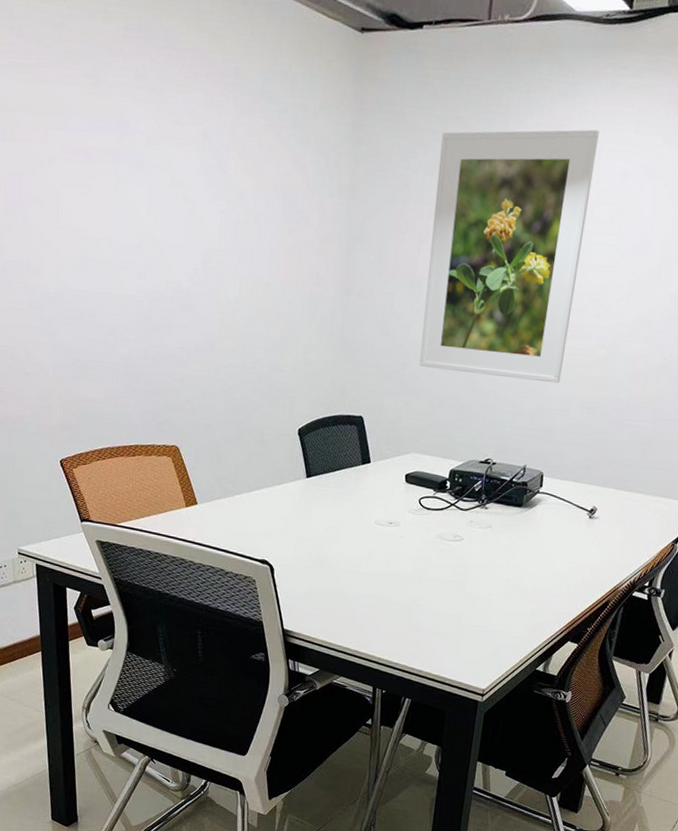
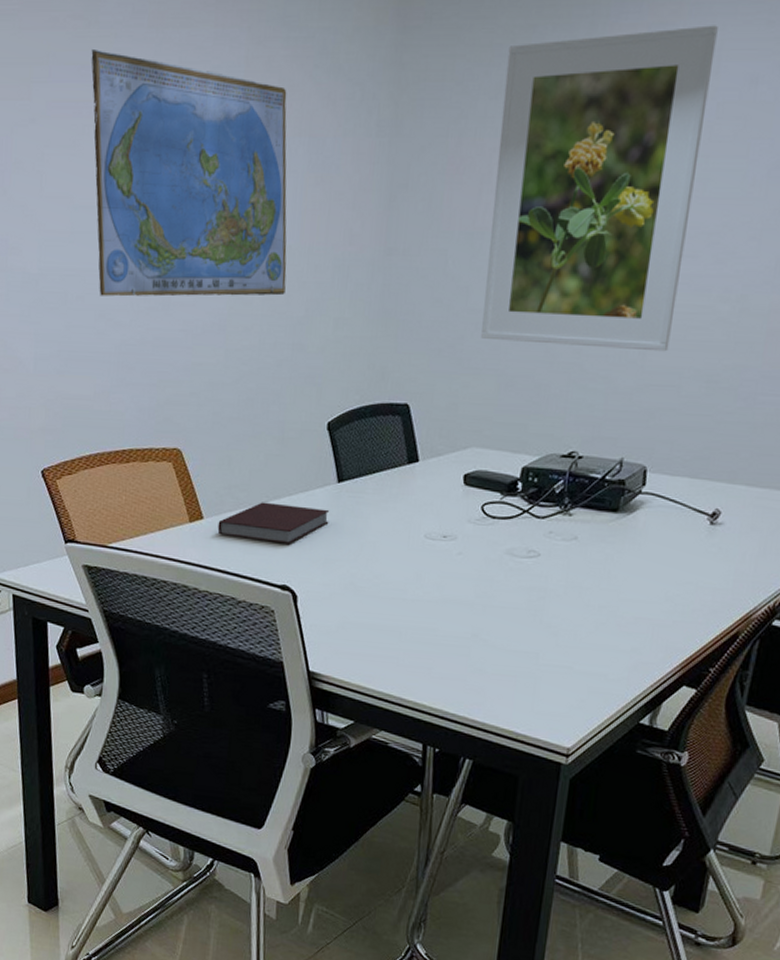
world map: none [100,105,266,323] -> present [91,50,287,297]
notebook: none [209,492,300,527] -> present [217,502,330,544]

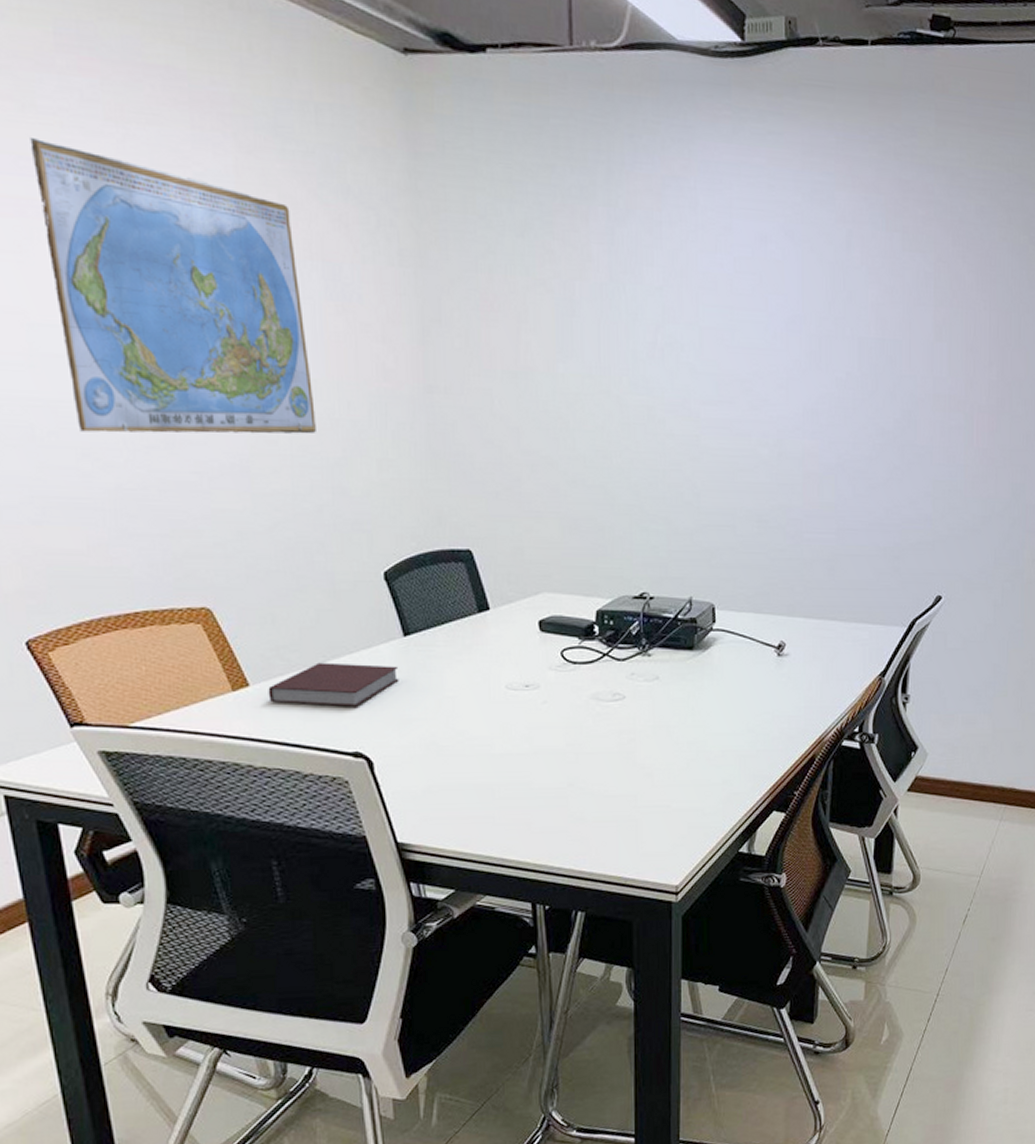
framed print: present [481,25,718,352] -> none [529,183,726,493]

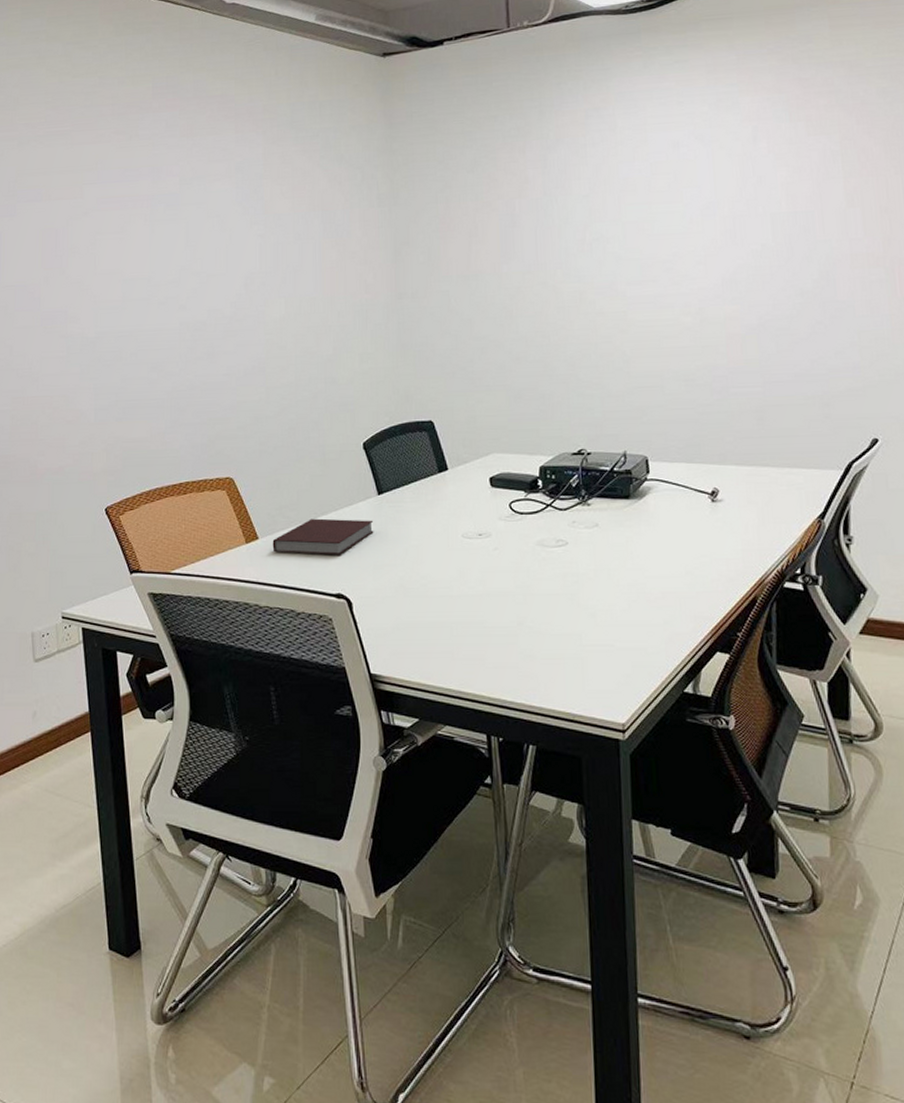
world map: present [30,138,316,434] -> none [133,156,314,351]

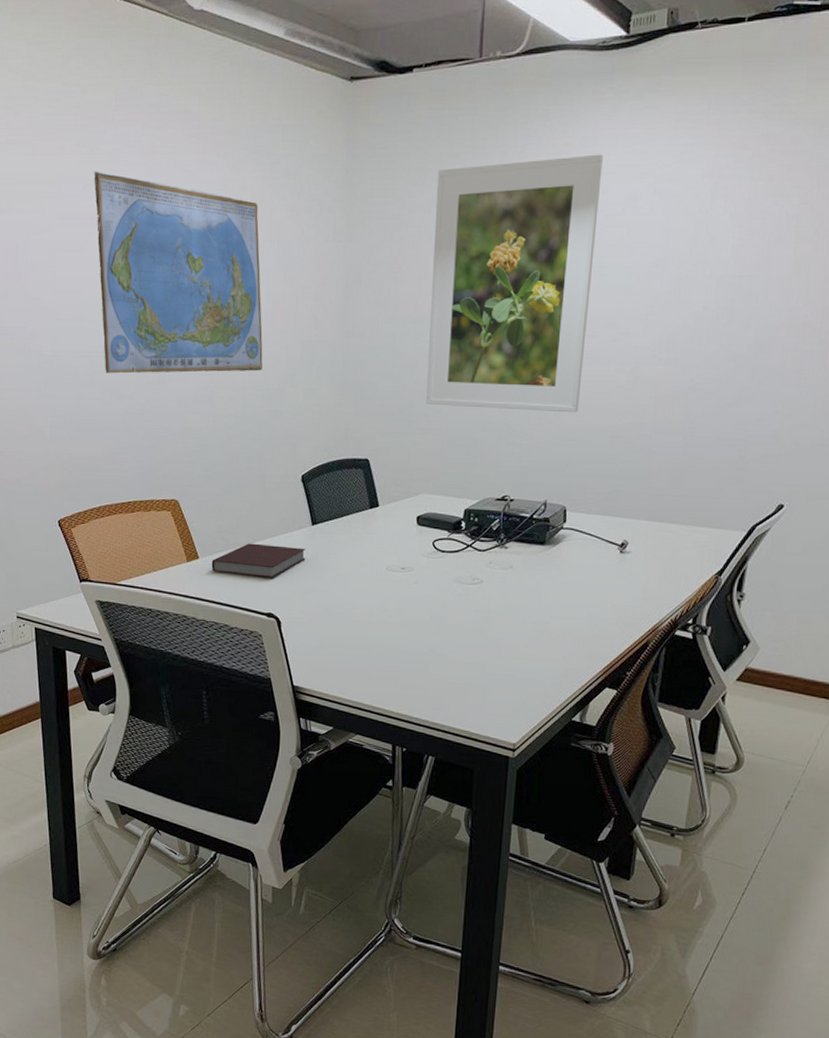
world map: none [133,156,314,351] -> present [94,172,263,374]
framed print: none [477,107,648,361] -> present [426,154,603,413]

